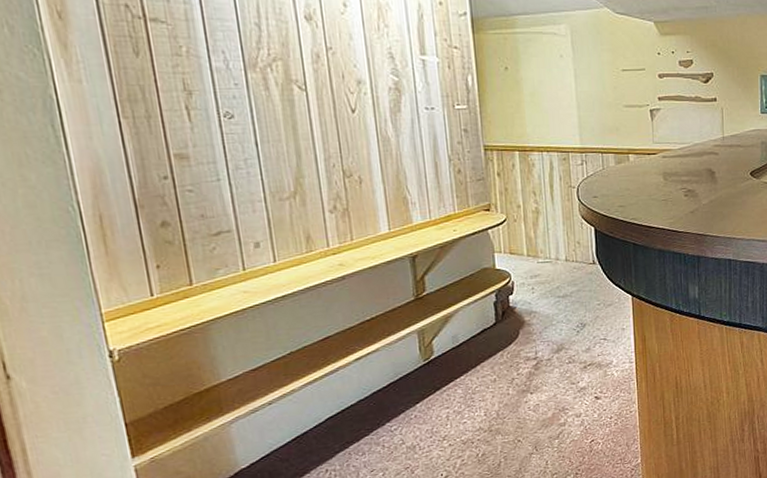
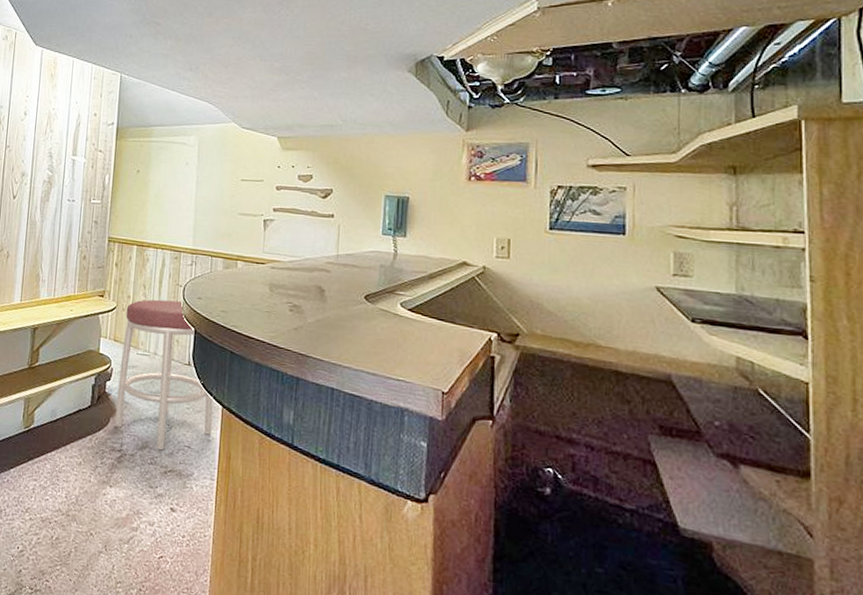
bar stool: none [518,203,625,349] -> present [115,299,214,451]

